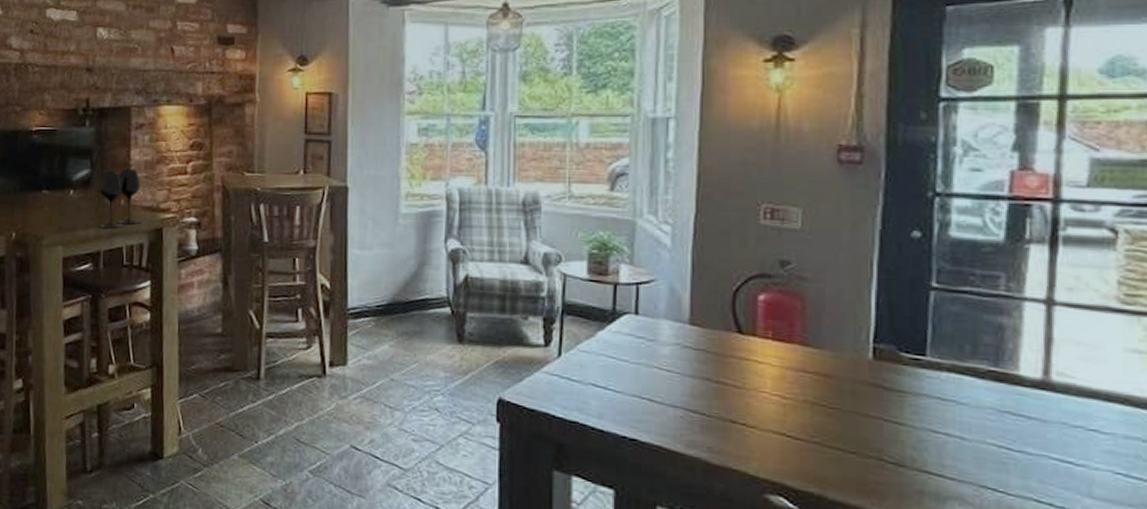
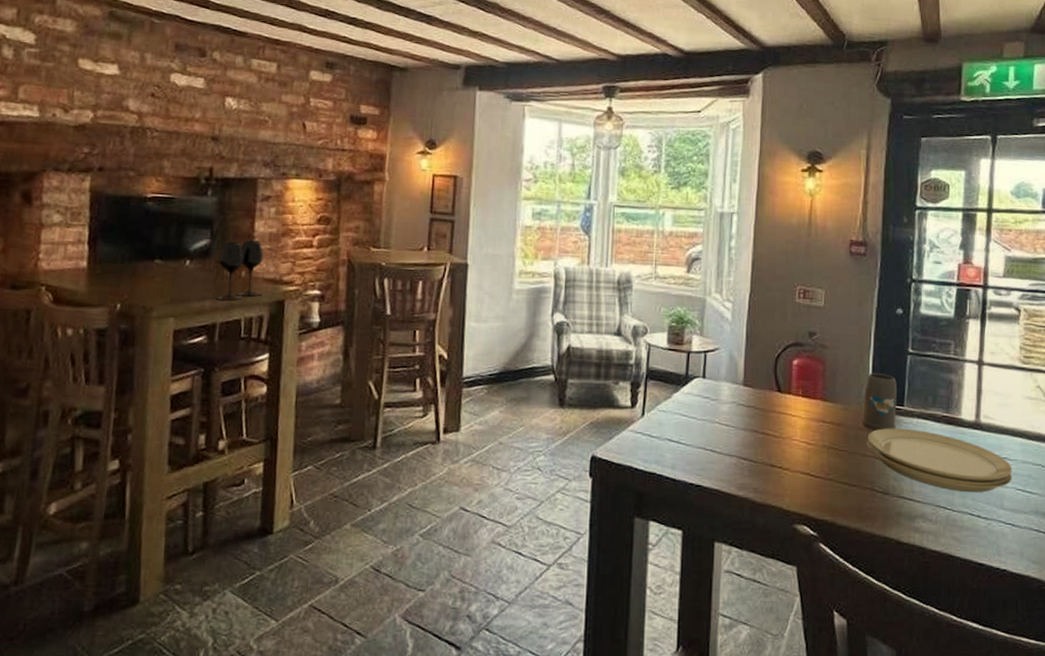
beer mug: none [861,312,915,386] -> present [862,373,897,431]
plate: none [869,382,1108,474] -> present [866,428,1013,492]

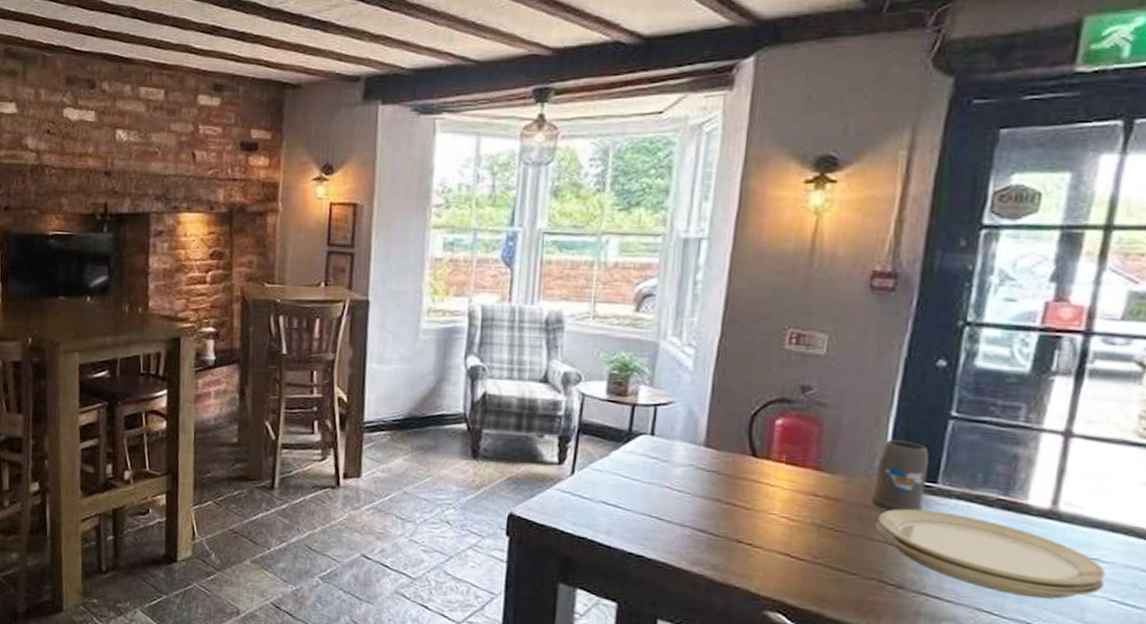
wine glass: present [216,240,264,301] -> none [116,276,159,337]

